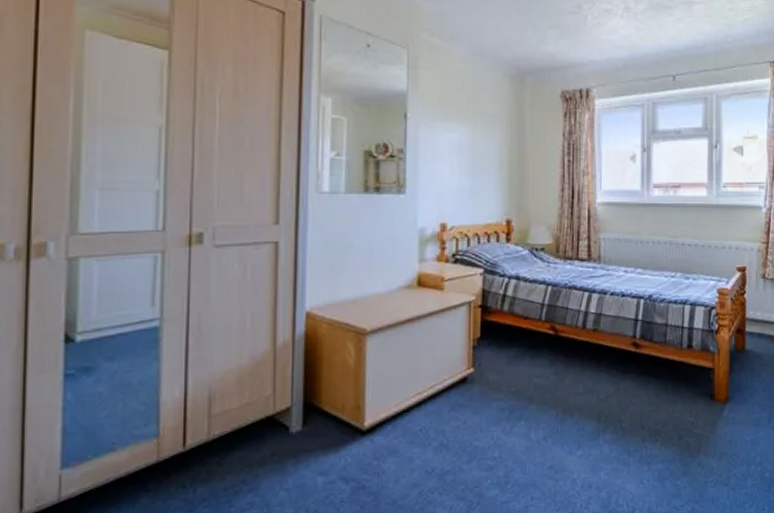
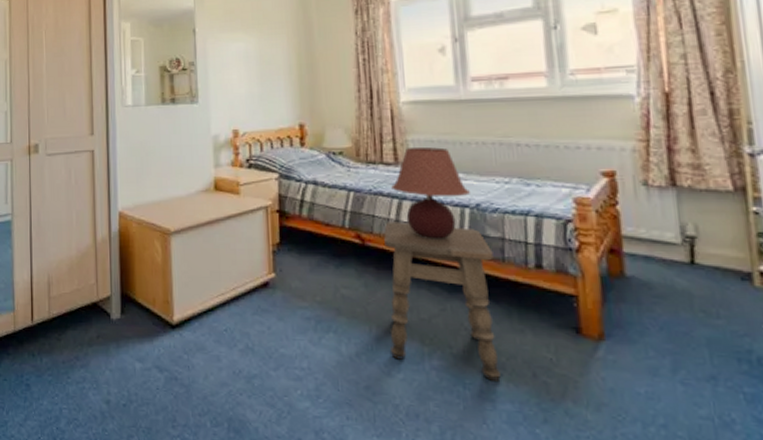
side table: none [573,313,658,446] -> present [384,222,501,381]
table lamp: none [584,245,645,328] -> present [391,147,470,239]

